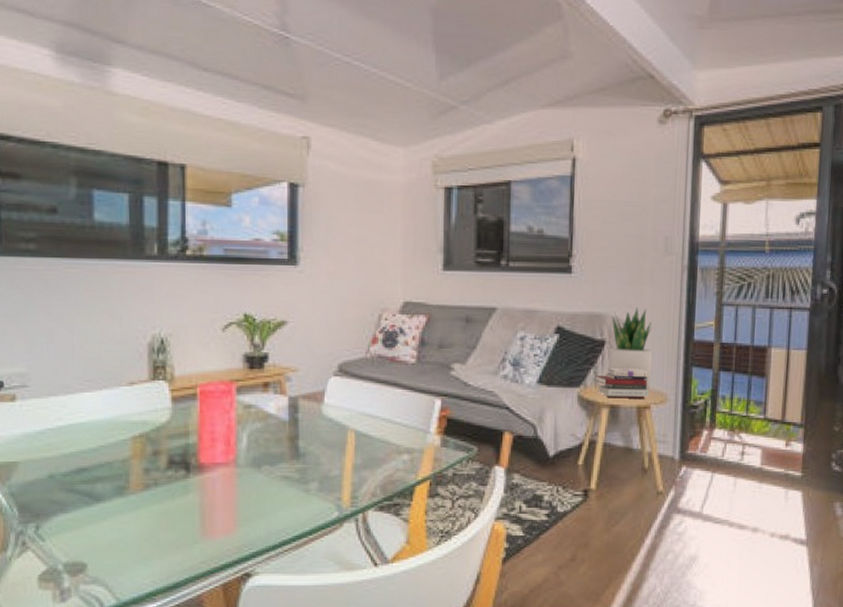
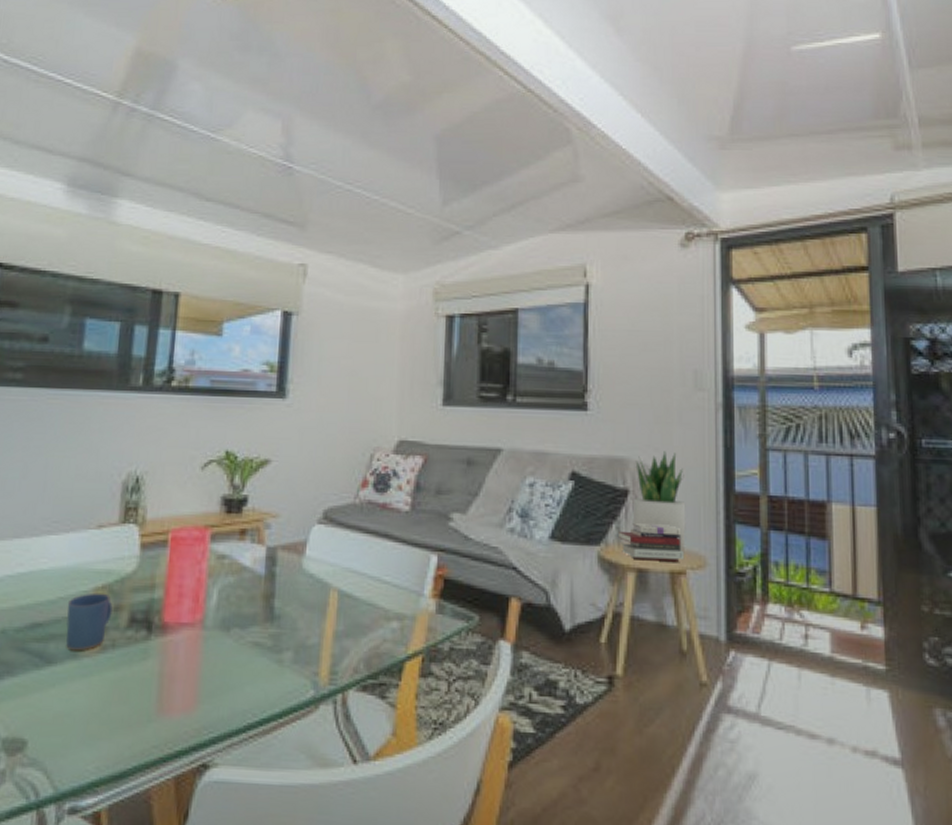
mug: none [108,440,151,490] -> present [66,592,113,651]

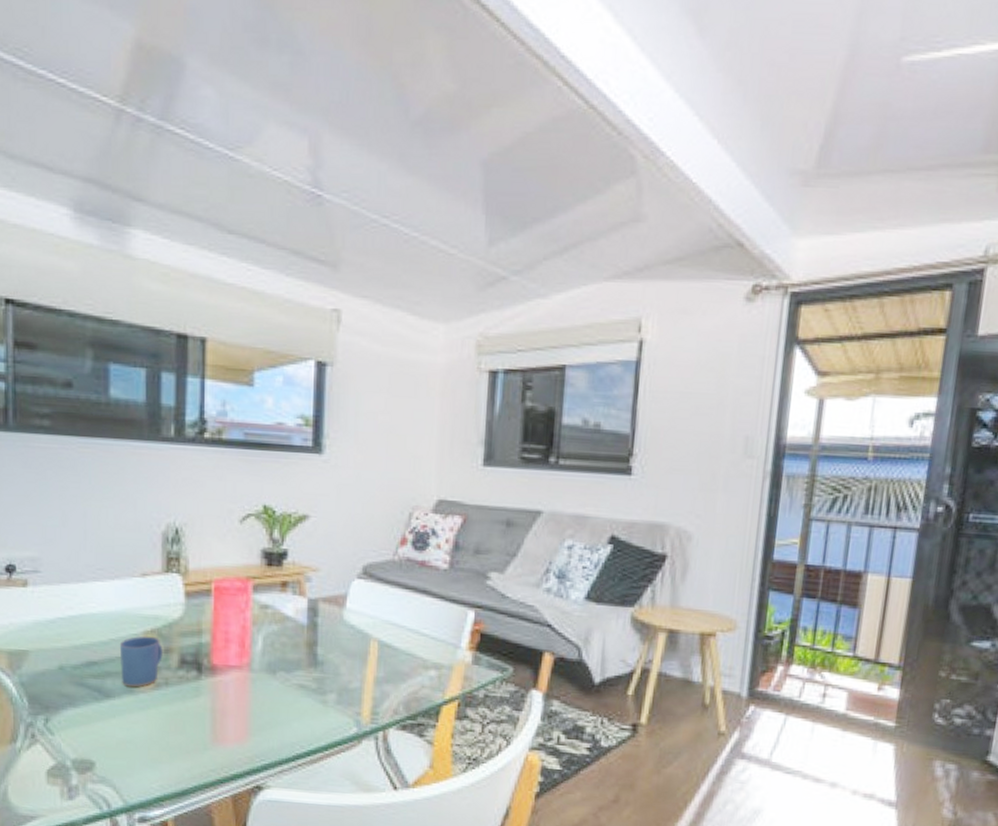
books: present [619,523,685,562] -> none [653,587,717,624]
planter: present [632,451,686,551] -> none [669,518,724,615]

